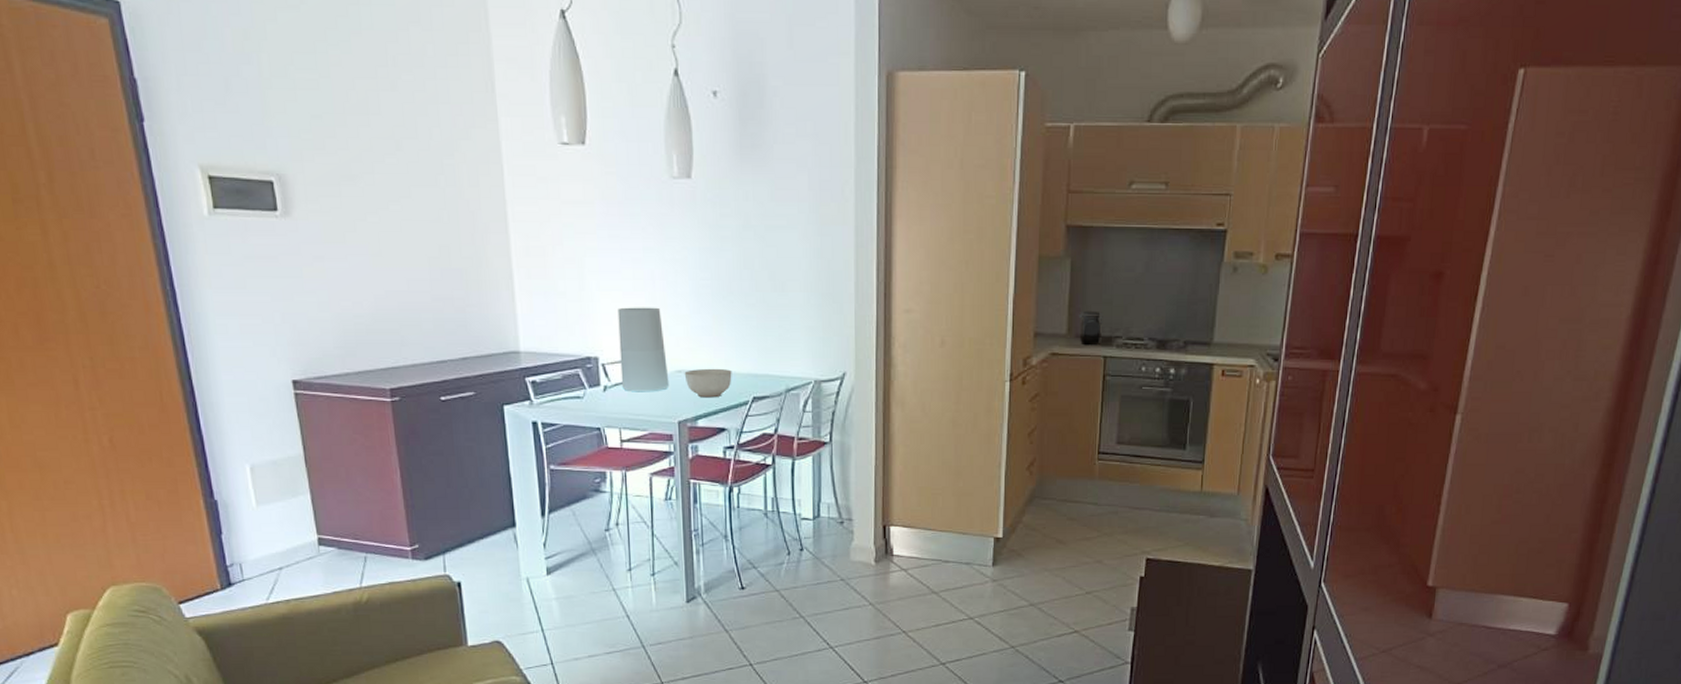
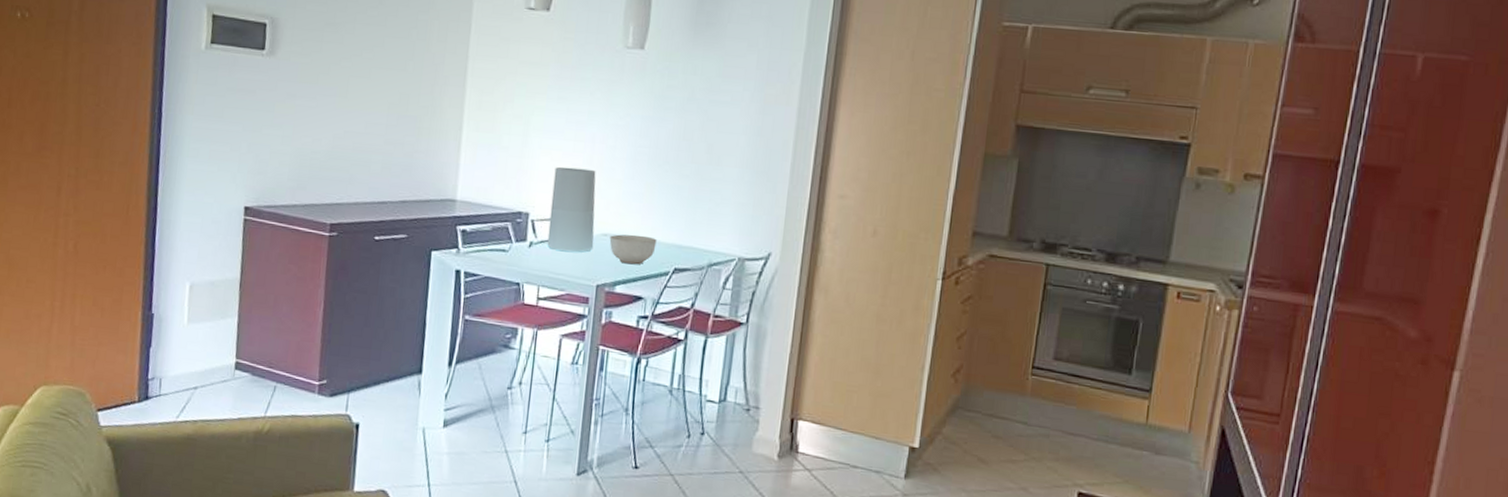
jar: present [1079,310,1103,346] -> none [1022,214,1049,251]

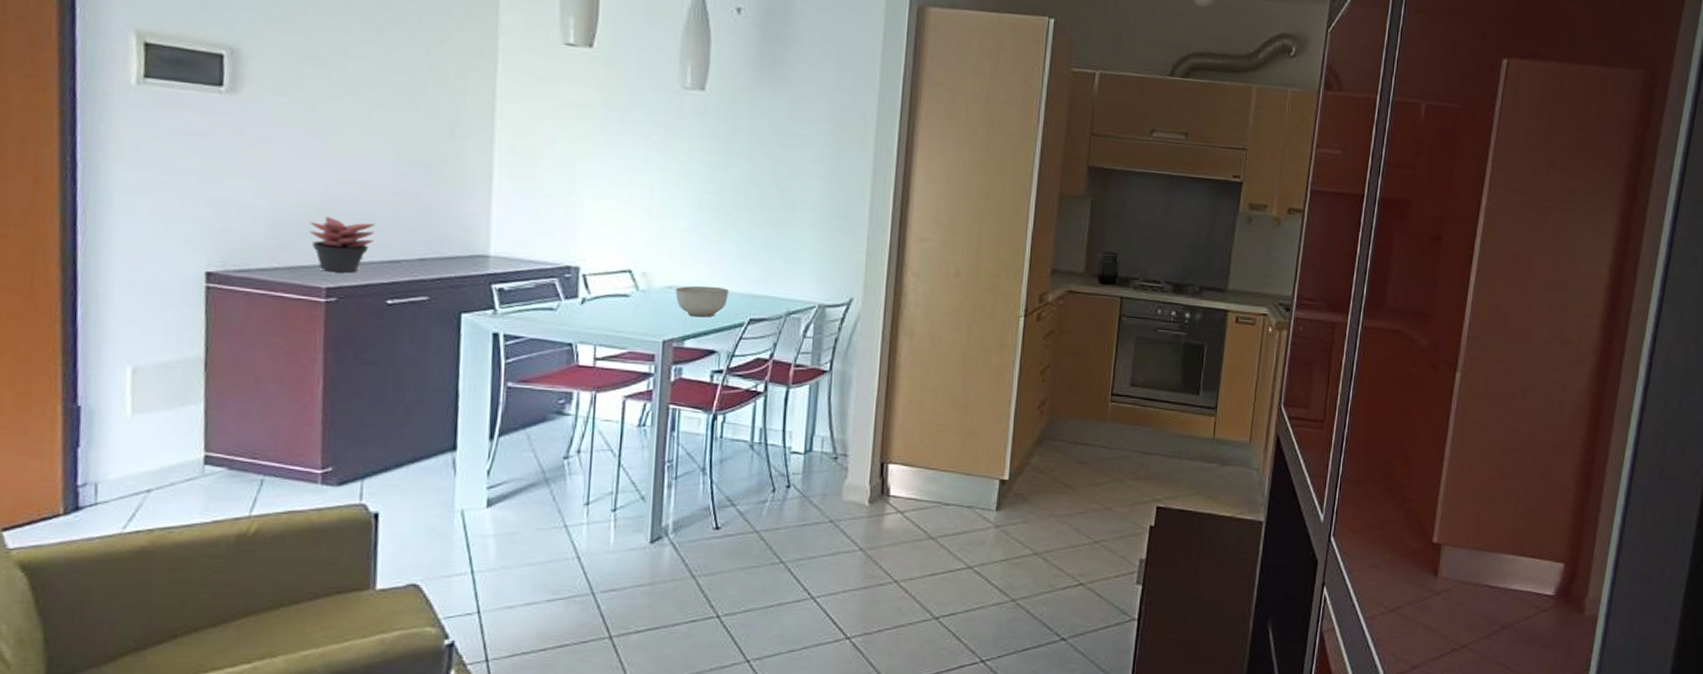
succulent plant: none [320,161,369,212] -> present [309,216,375,273]
vase: present [547,166,596,253] -> none [602,216,658,308]
jar: none [1022,214,1049,251] -> present [1097,250,1121,286]

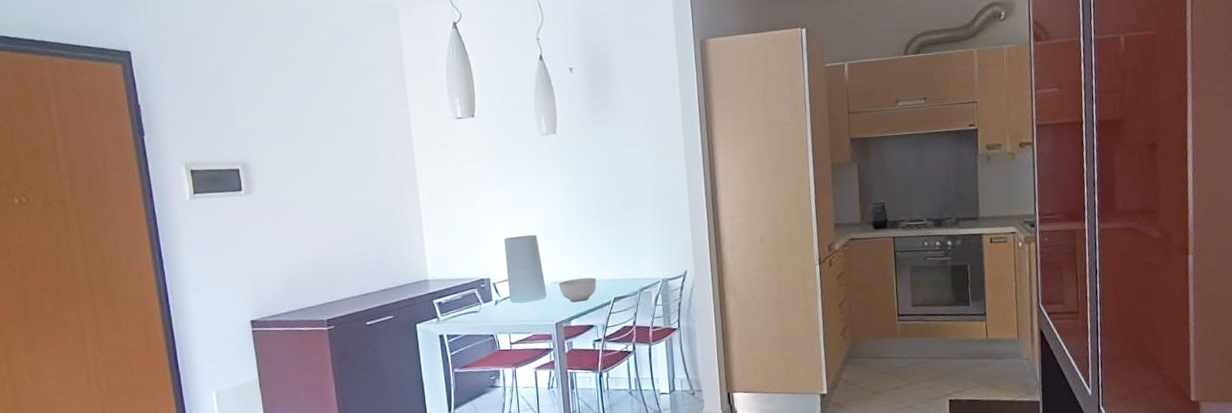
succulent plant: present [309,216,375,273] -> none [310,269,352,308]
vase: none [602,216,658,308] -> present [504,234,547,304]

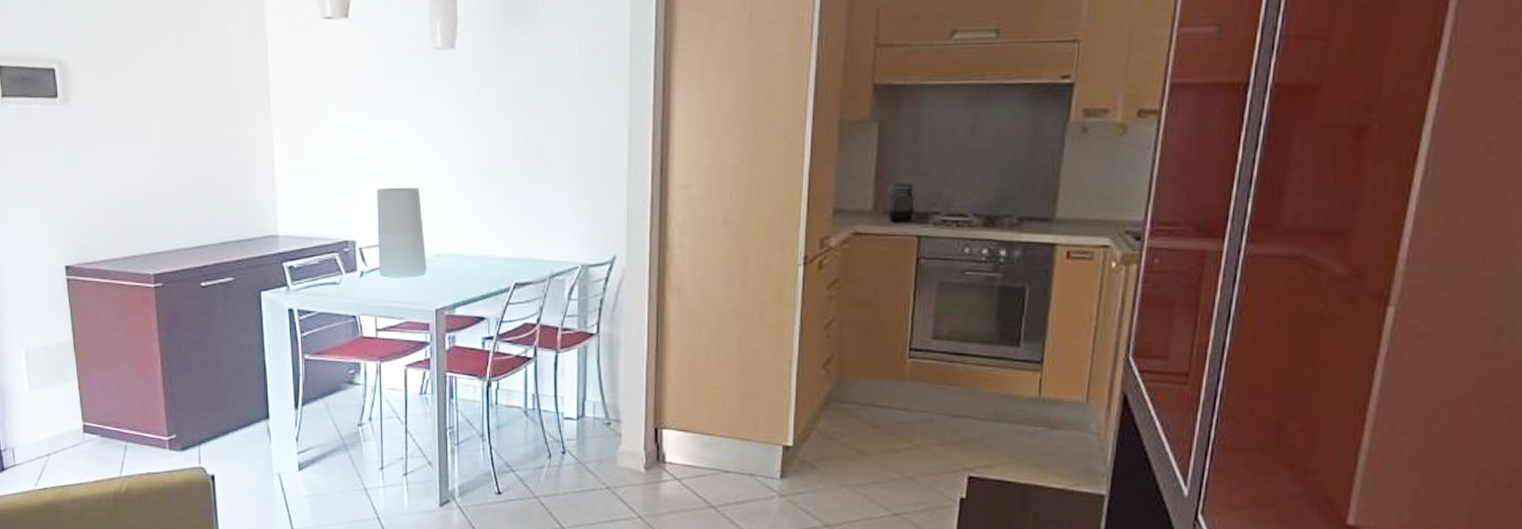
bowl: present [558,277,597,302] -> none [443,252,493,284]

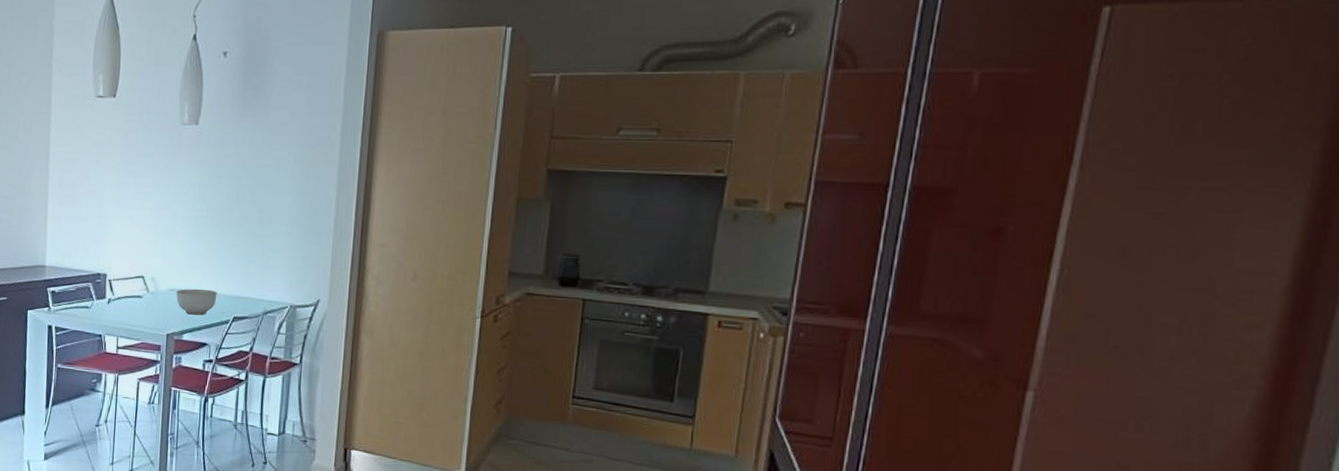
vase: present [376,187,427,278] -> none [123,232,163,307]
bowl: none [443,252,493,284] -> present [176,288,217,315]

